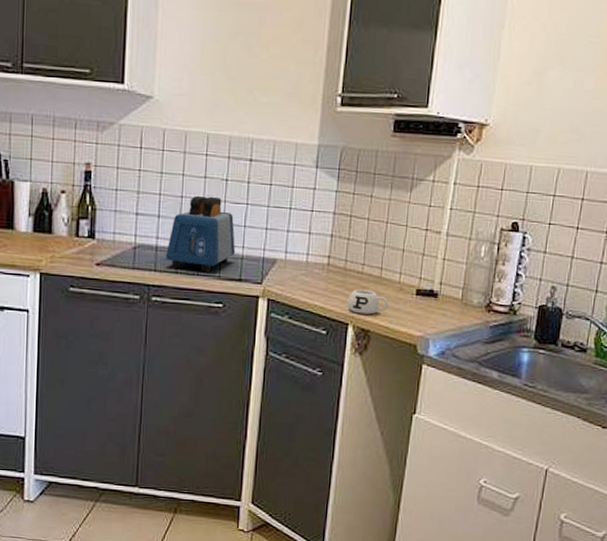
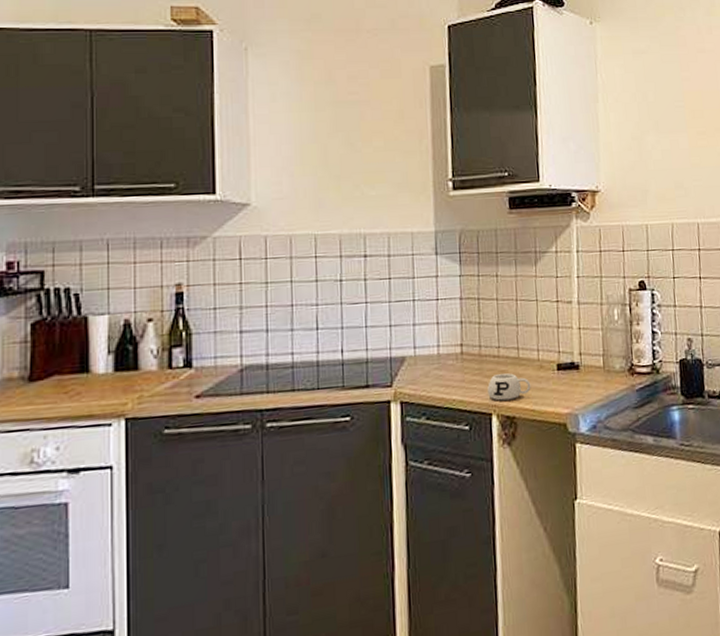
toaster: present [166,195,236,273] -> none [279,299,359,387]

